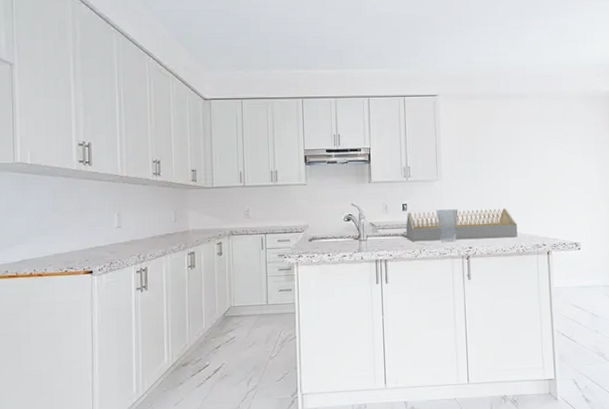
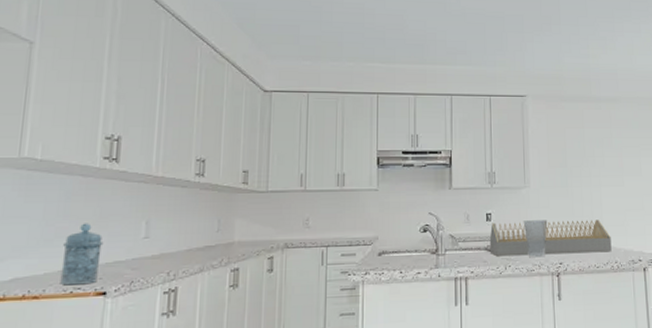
canister: none [56,215,86,266] -> present [60,223,104,286]

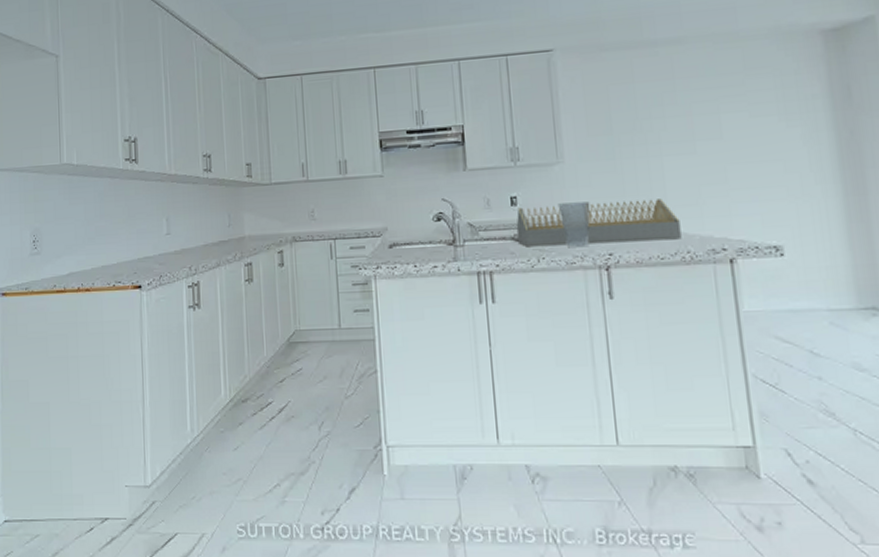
canister: present [60,223,104,286] -> none [103,221,134,279]

